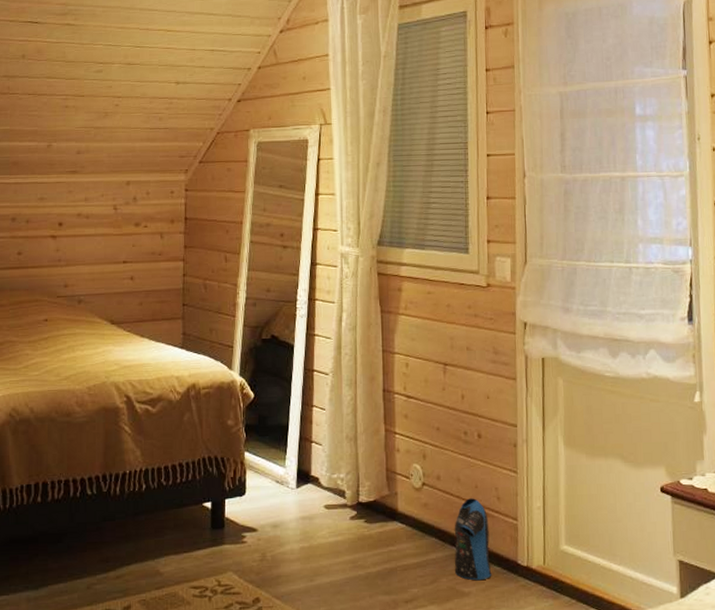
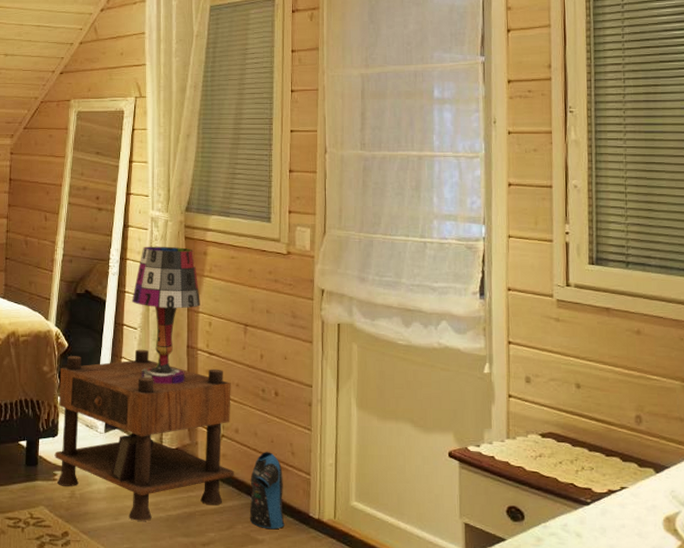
nightstand: none [242,396,437,581] -> present [54,349,234,521]
table lamp: none [322,283,396,433] -> present [132,246,200,385]

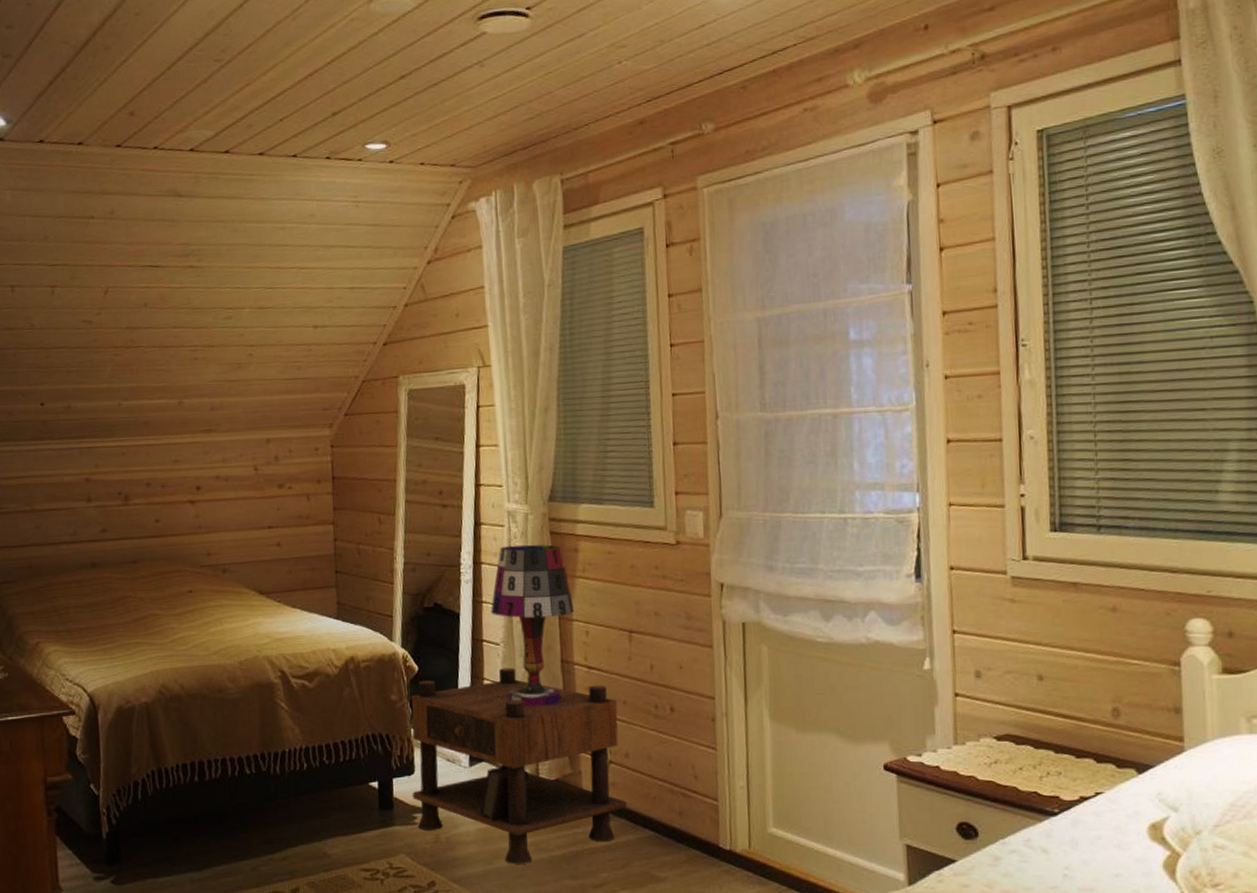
shirt: present [250,452,285,530] -> none [646,777,690,865]

